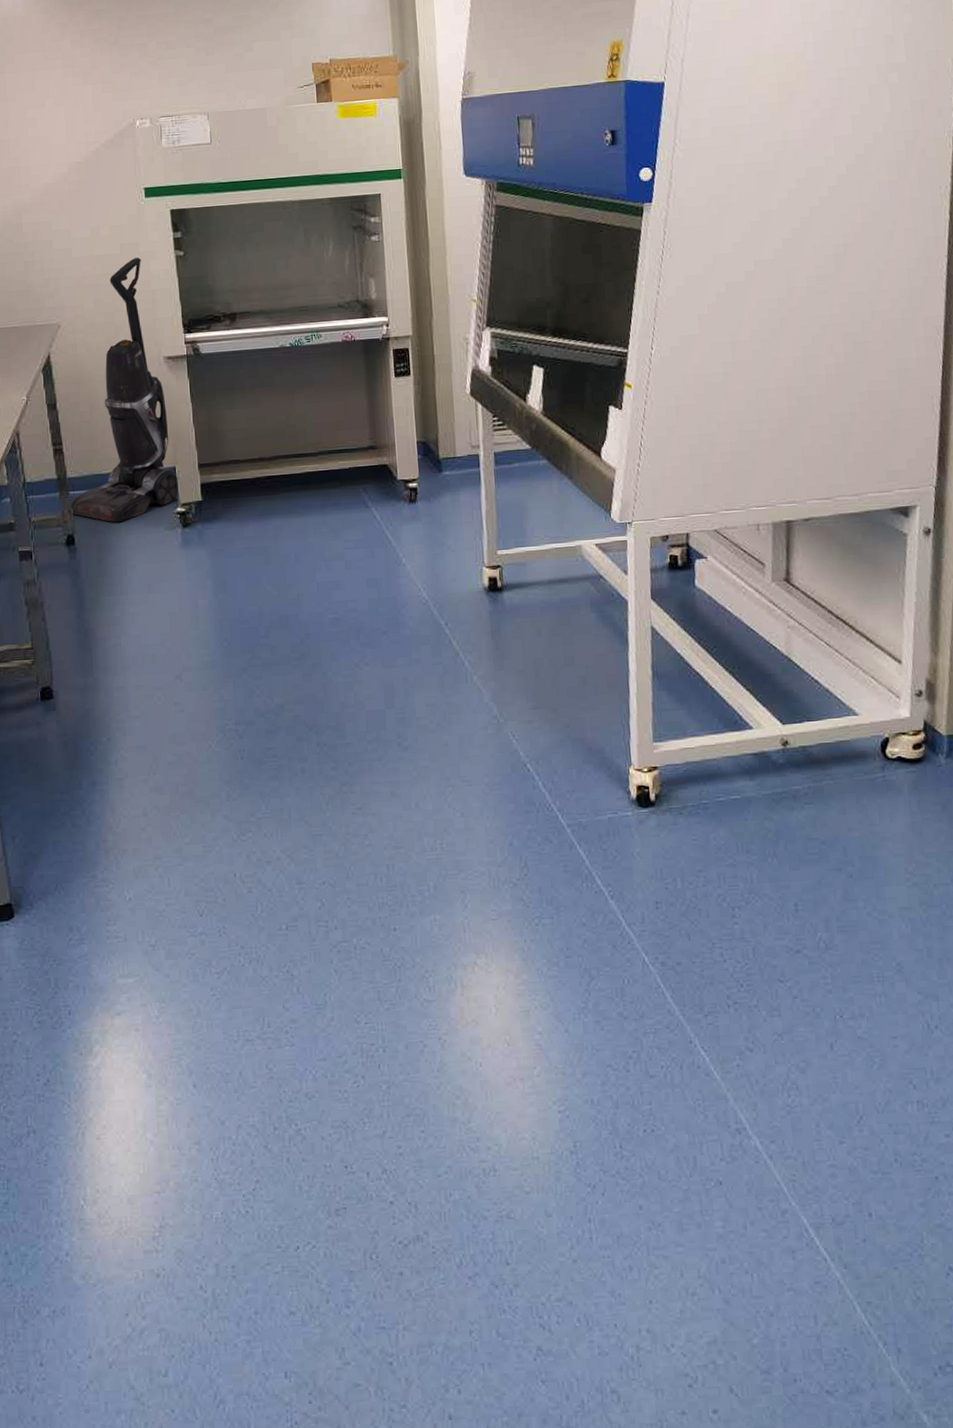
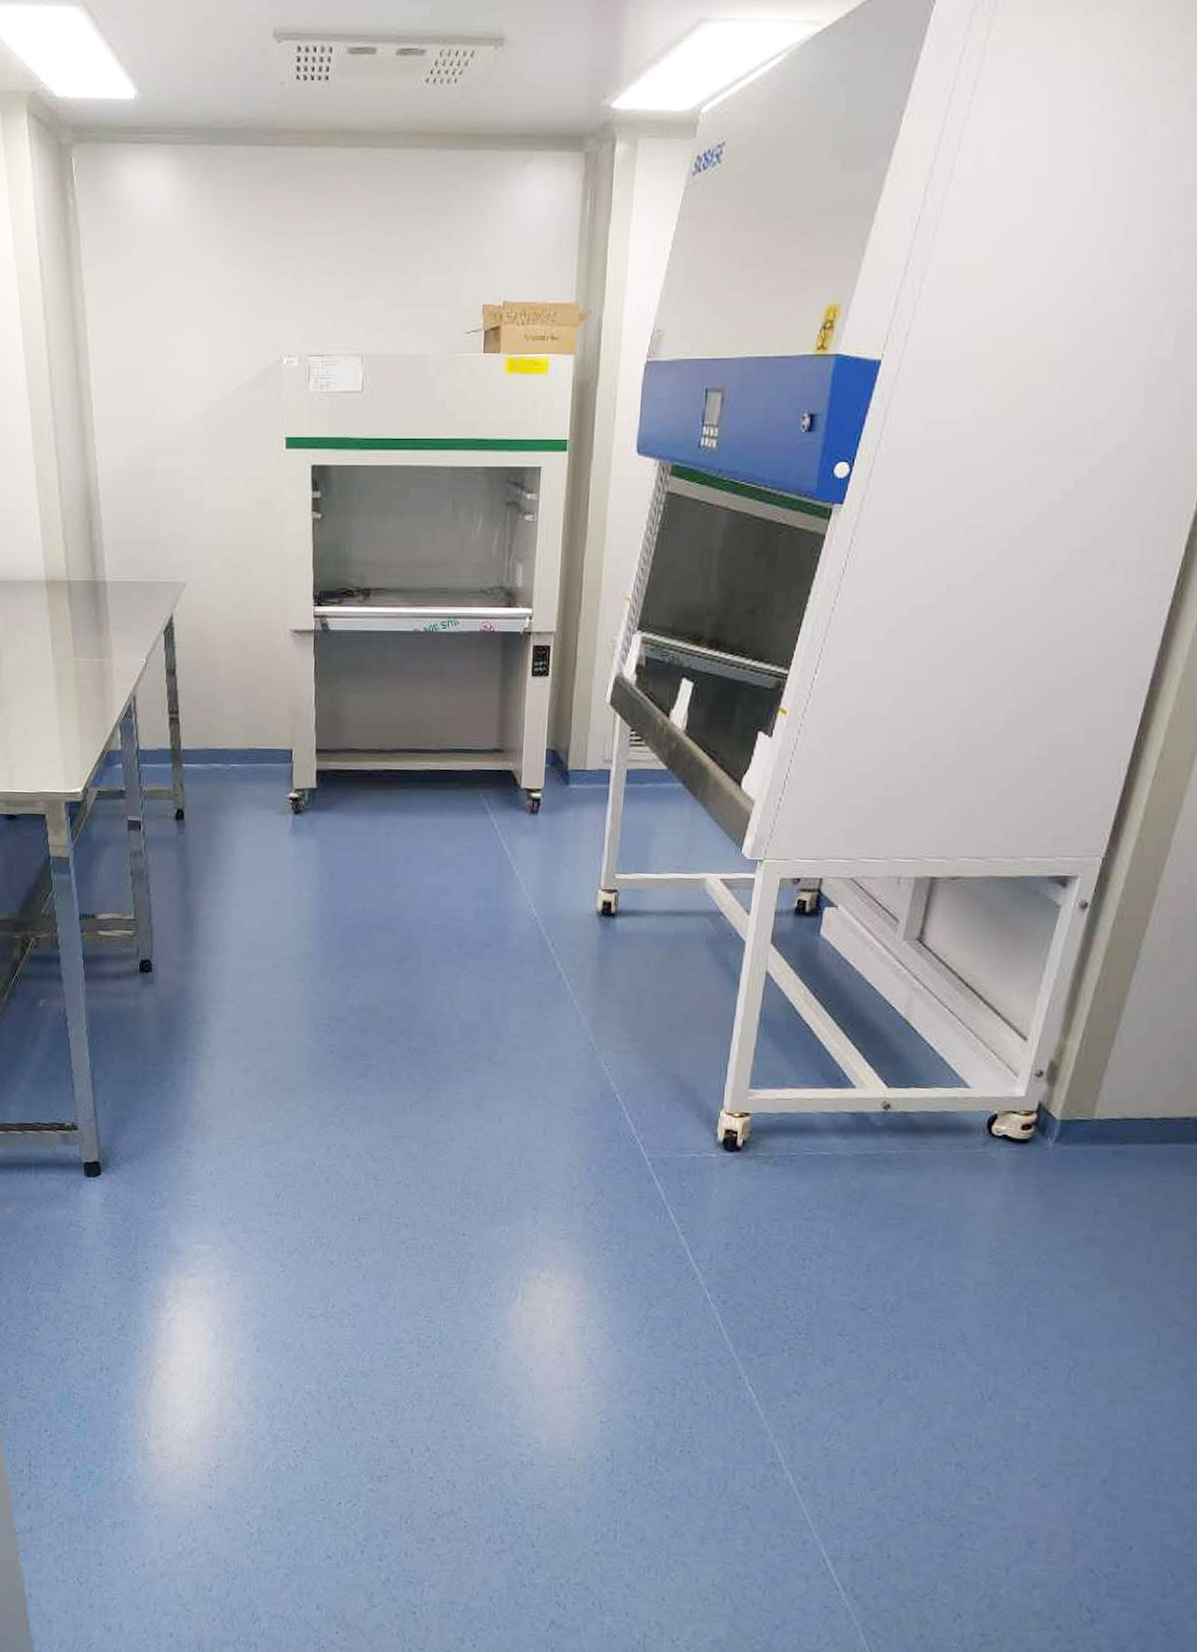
vacuum cleaner: present [69,257,180,523] -> none [181,515,295,802]

